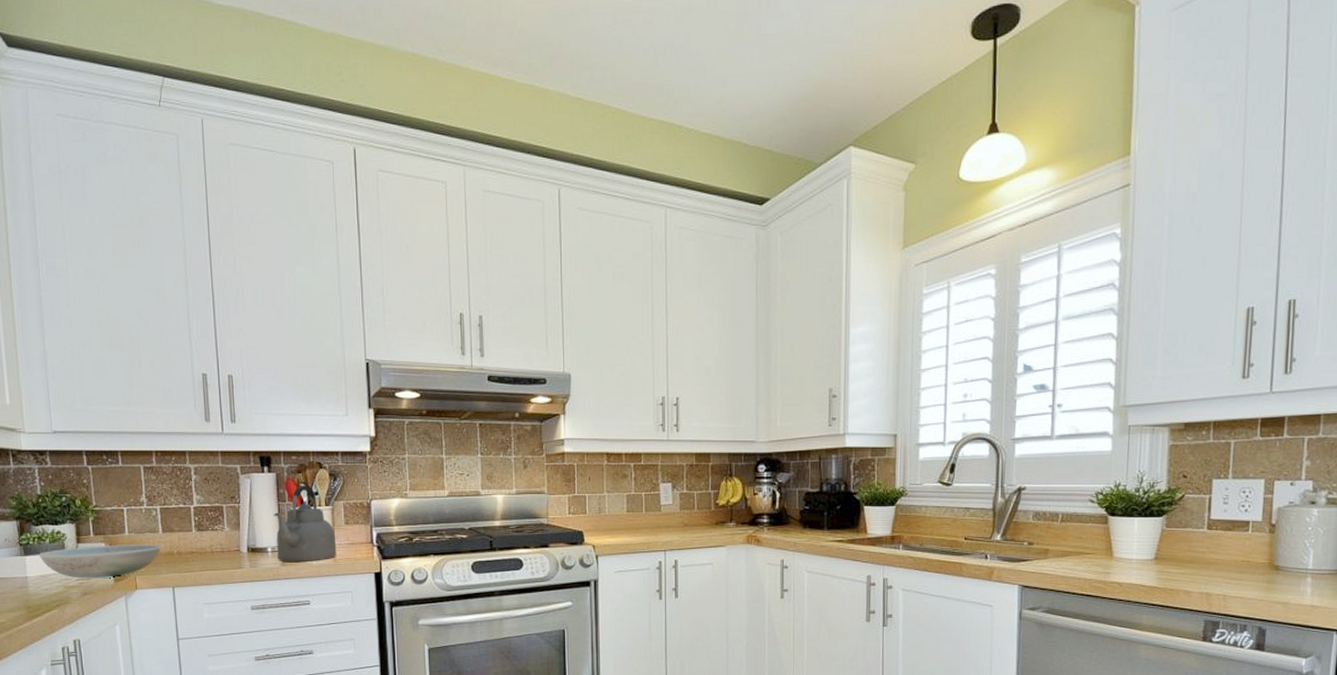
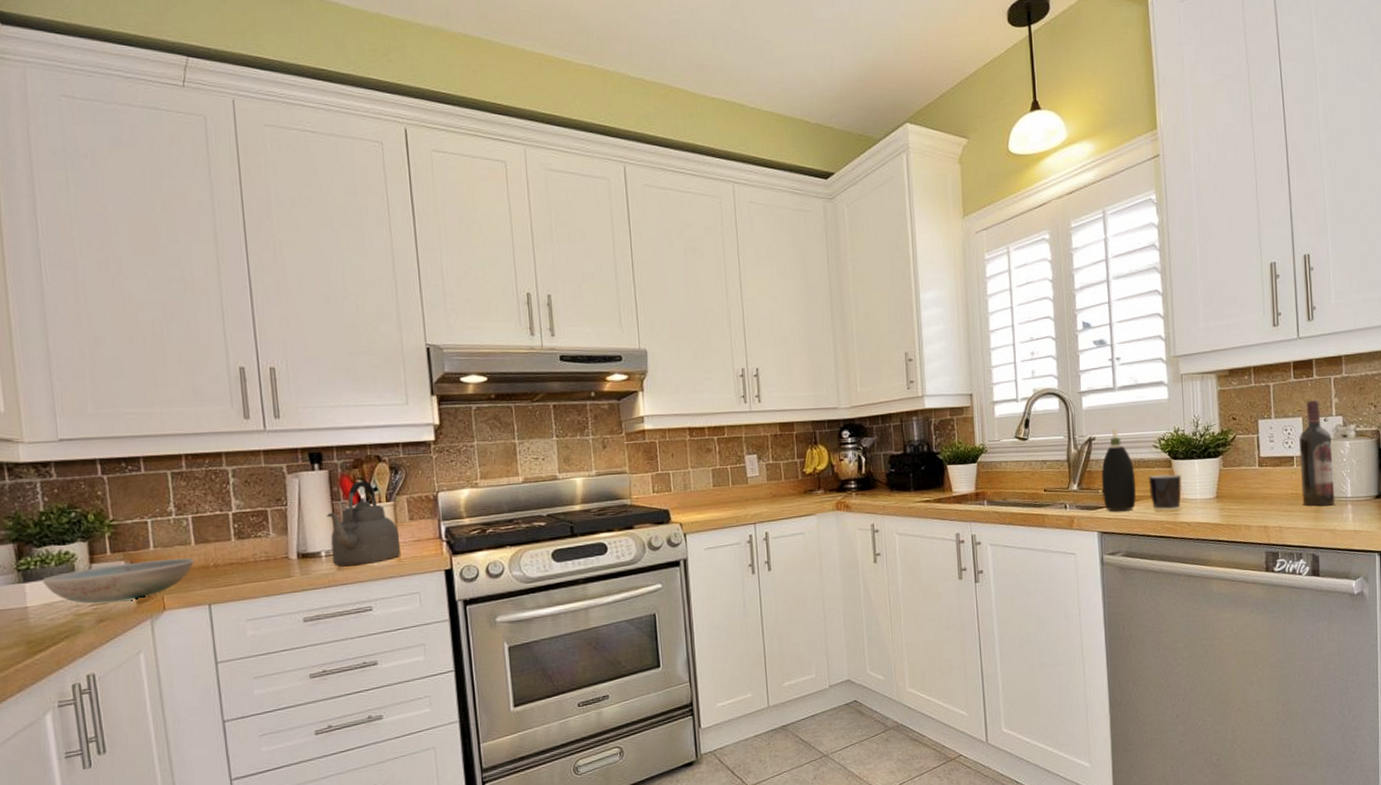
soap dispenser: none [1027,480,1066,565] -> present [1101,429,1136,512]
mug: none [1079,531,1117,569] -> present [1148,474,1182,512]
wine bottle: none [1253,462,1297,577] -> present [1298,400,1335,506]

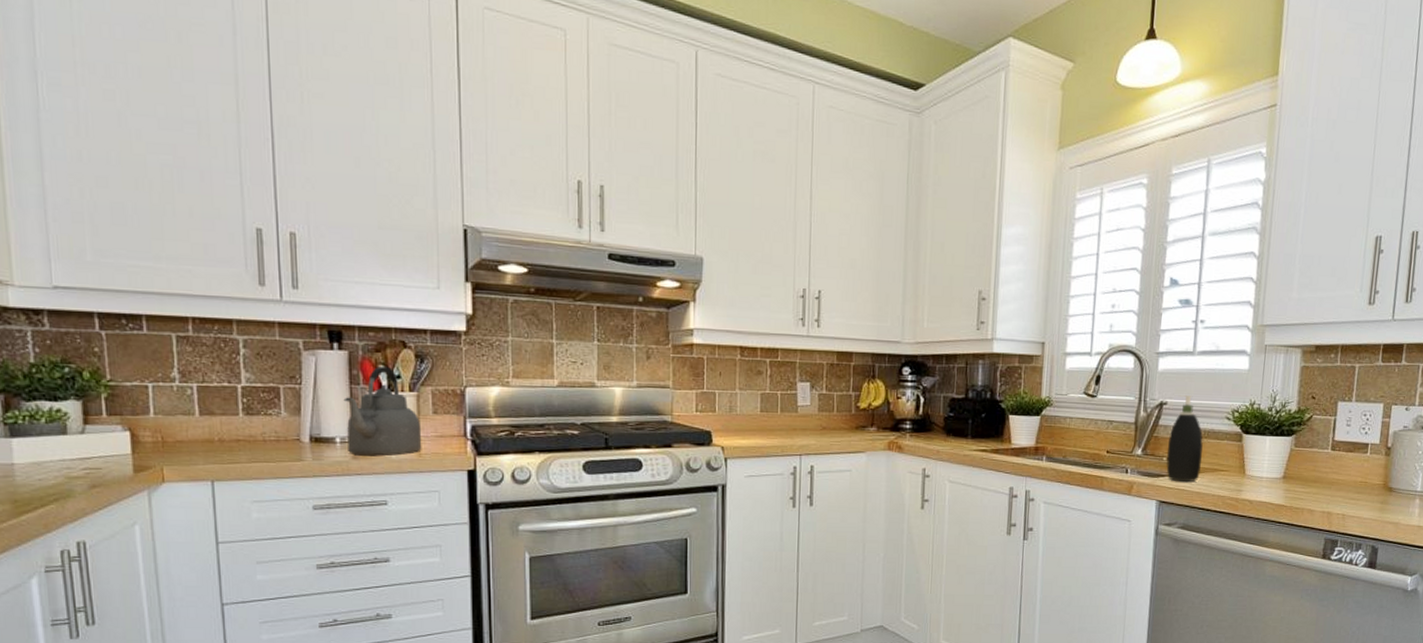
dish: present [42,558,194,604] -> none [30,428,198,469]
mug: present [1148,474,1182,512] -> none [1215,448,1250,487]
wine bottle: present [1298,400,1335,506] -> none [1370,387,1410,498]

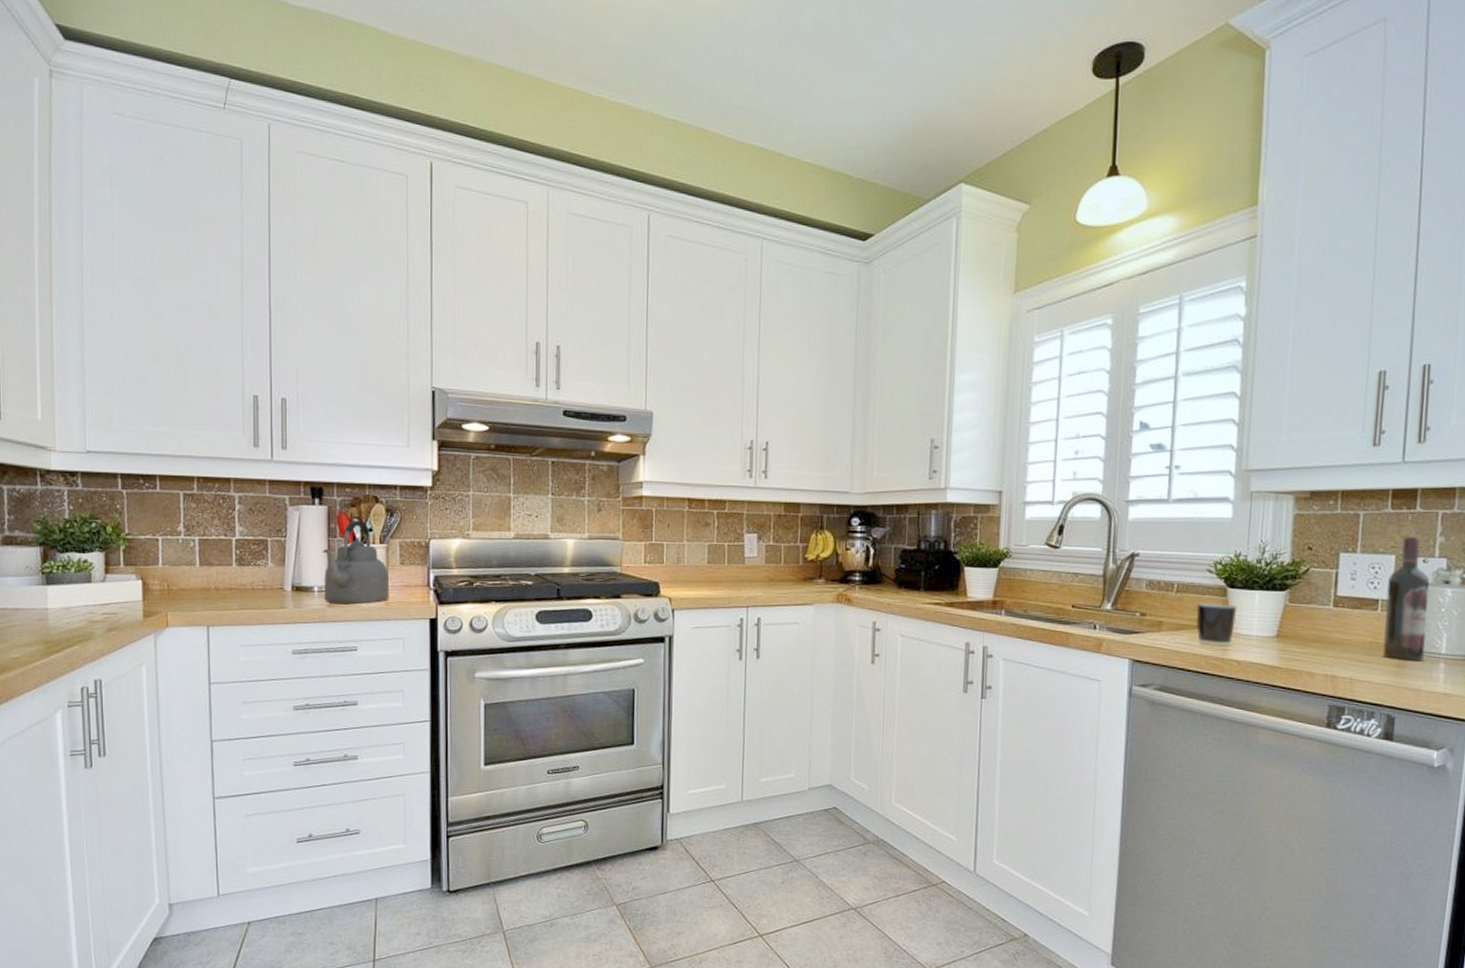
soap dispenser: present [1166,395,1203,482] -> none [1140,546,1181,639]
mug: none [1215,448,1250,487] -> present [1196,603,1236,646]
wine bottle: none [1370,387,1410,498] -> present [1382,537,1430,661]

